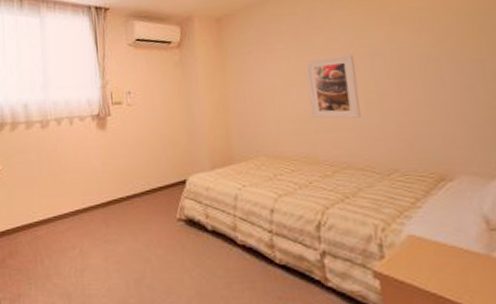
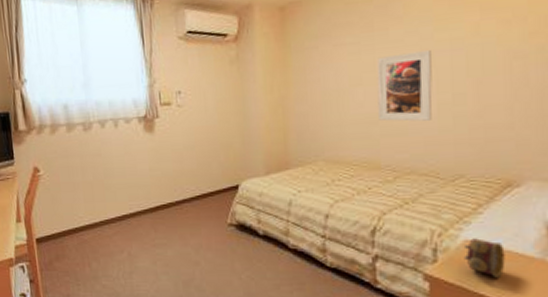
alarm clock: none [409,233,452,275] -> present [463,238,505,277]

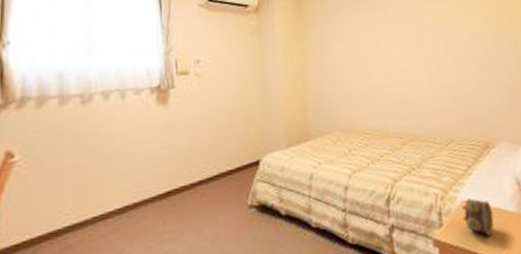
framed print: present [377,50,433,122] -> none [380,30,426,92]

